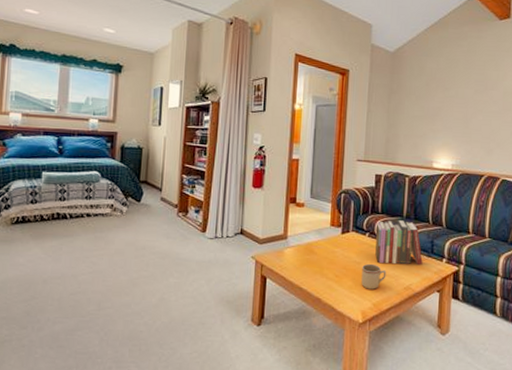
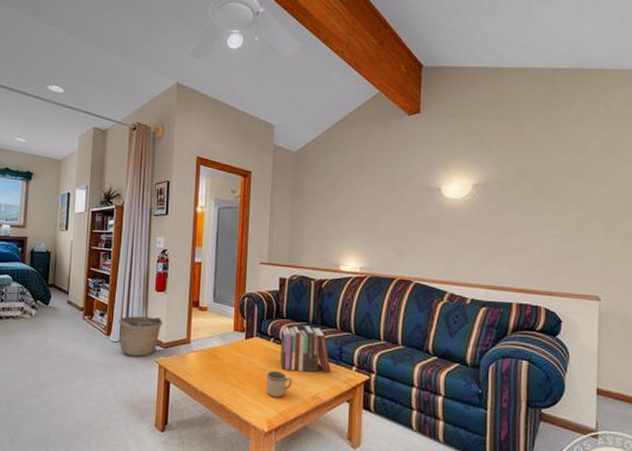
basket: none [215,212,260,253] -> present [119,316,163,357]

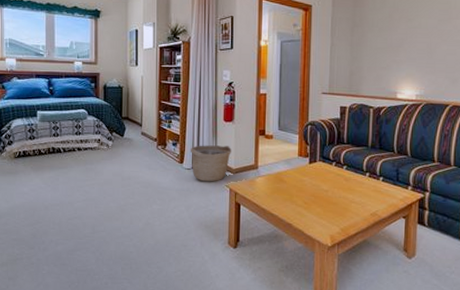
mug: present [266,370,293,398] -> none [329,191,353,216]
books: present [280,325,331,373] -> none [342,150,388,193]

